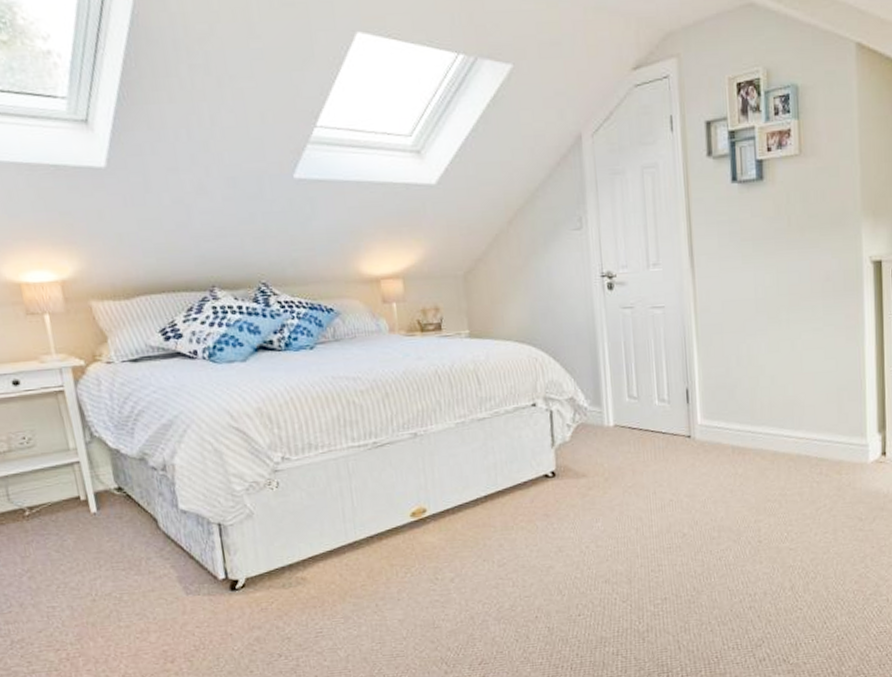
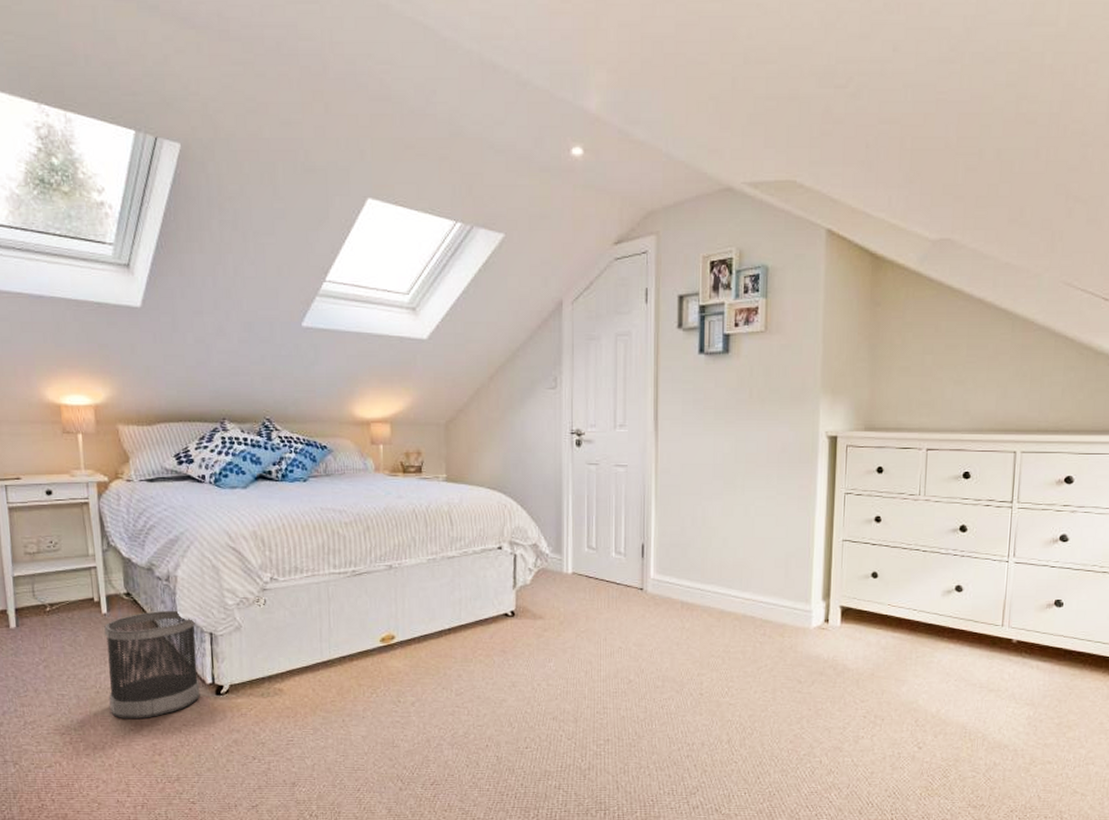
wastebasket: none [95,501,213,627] -> present [104,610,200,719]

